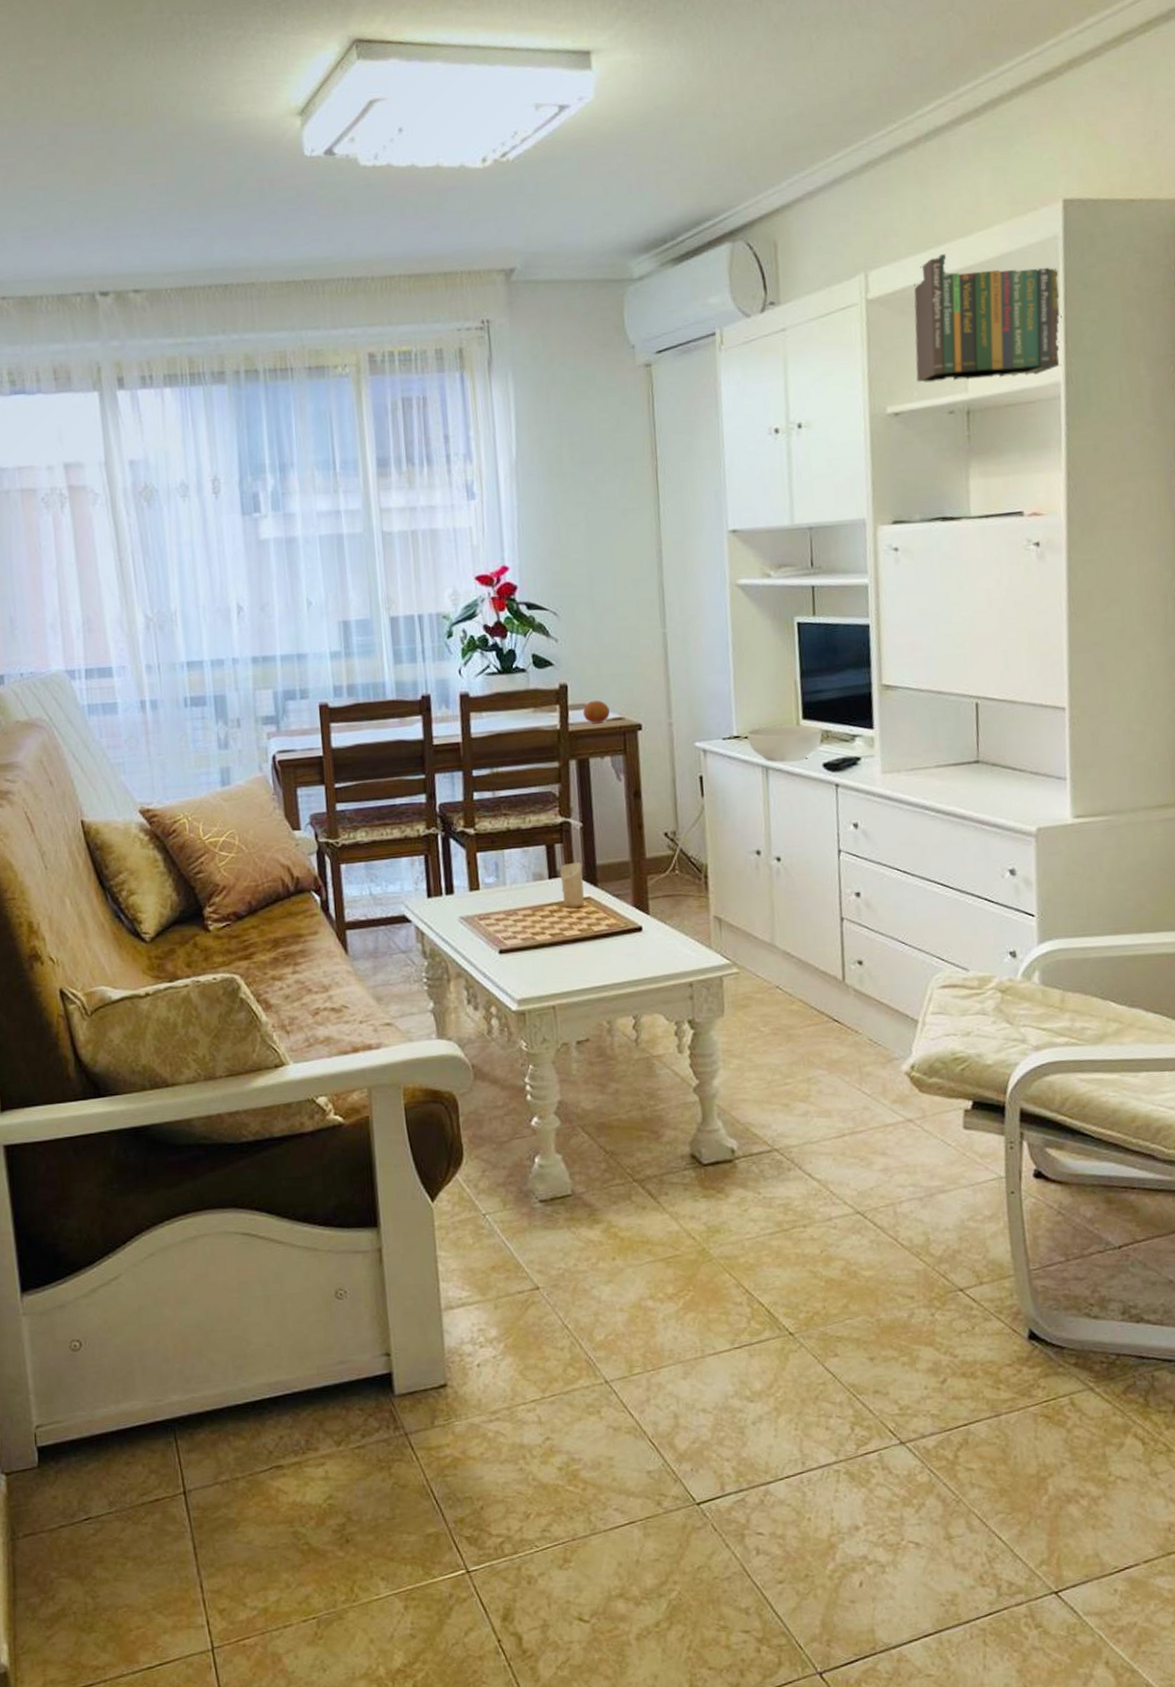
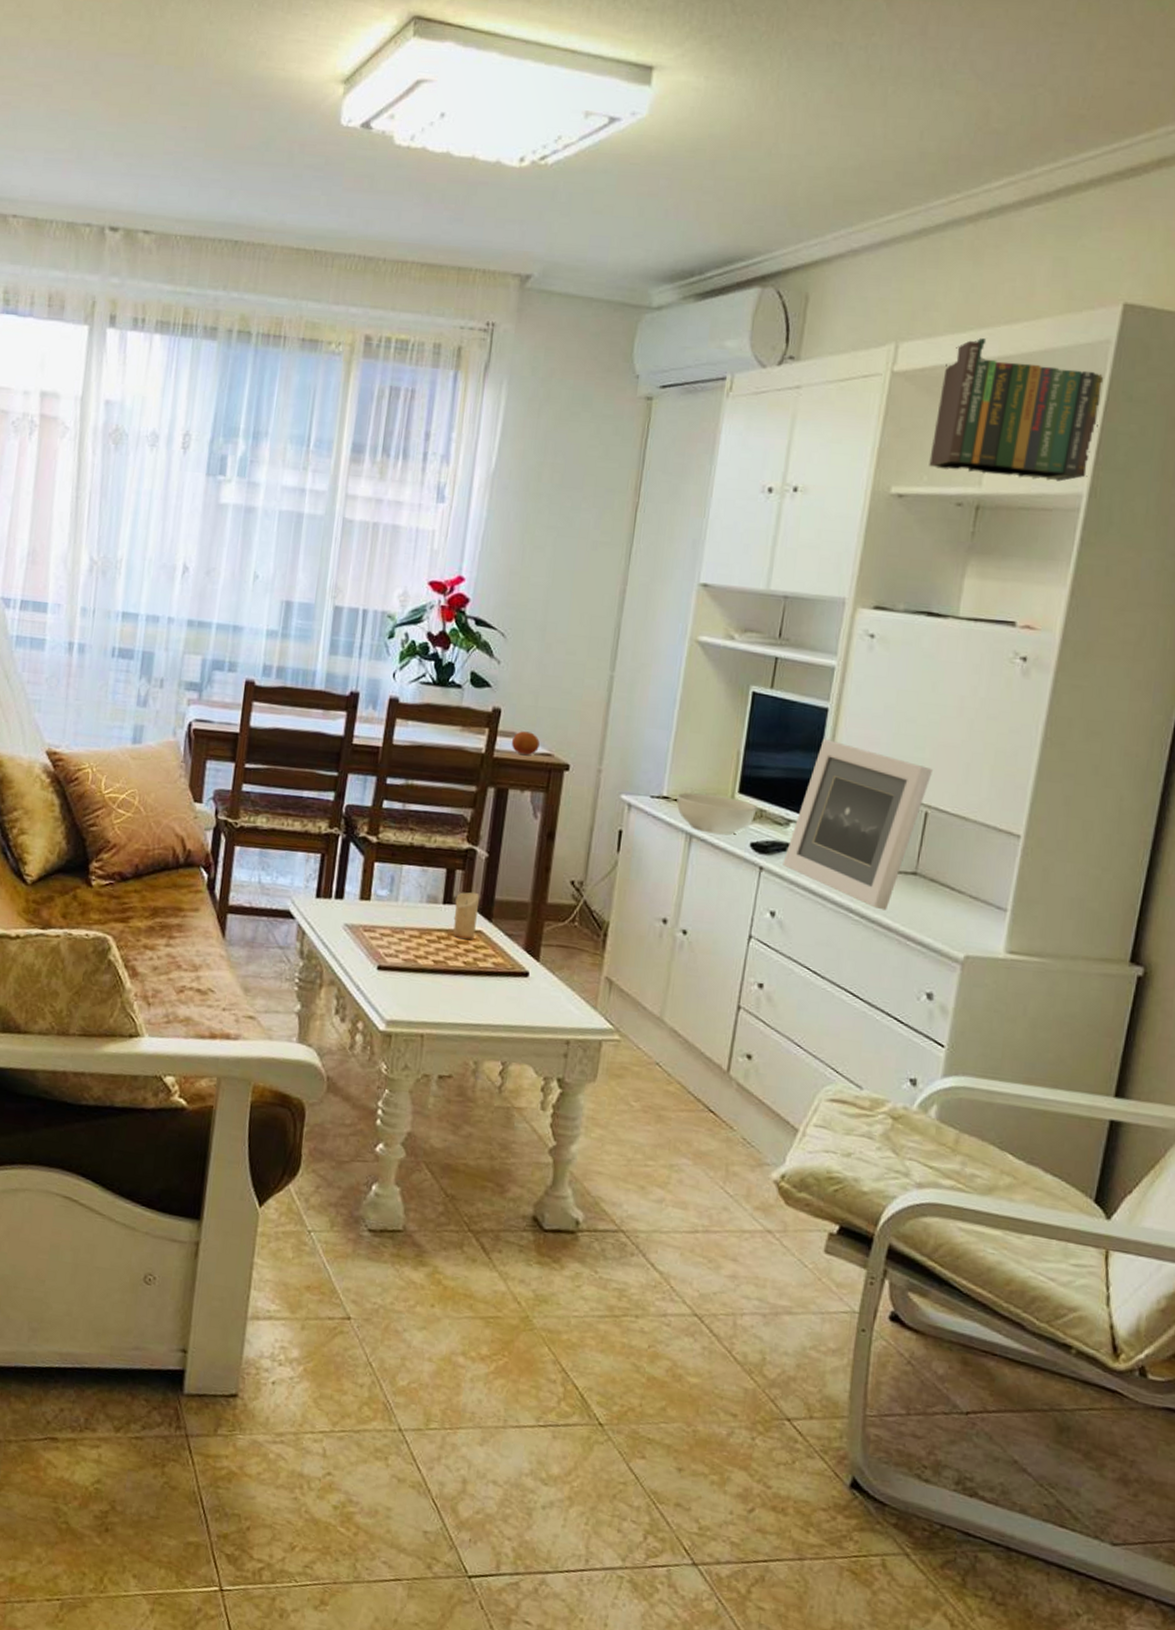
picture frame: none [855,653,976,802] -> present [782,739,934,911]

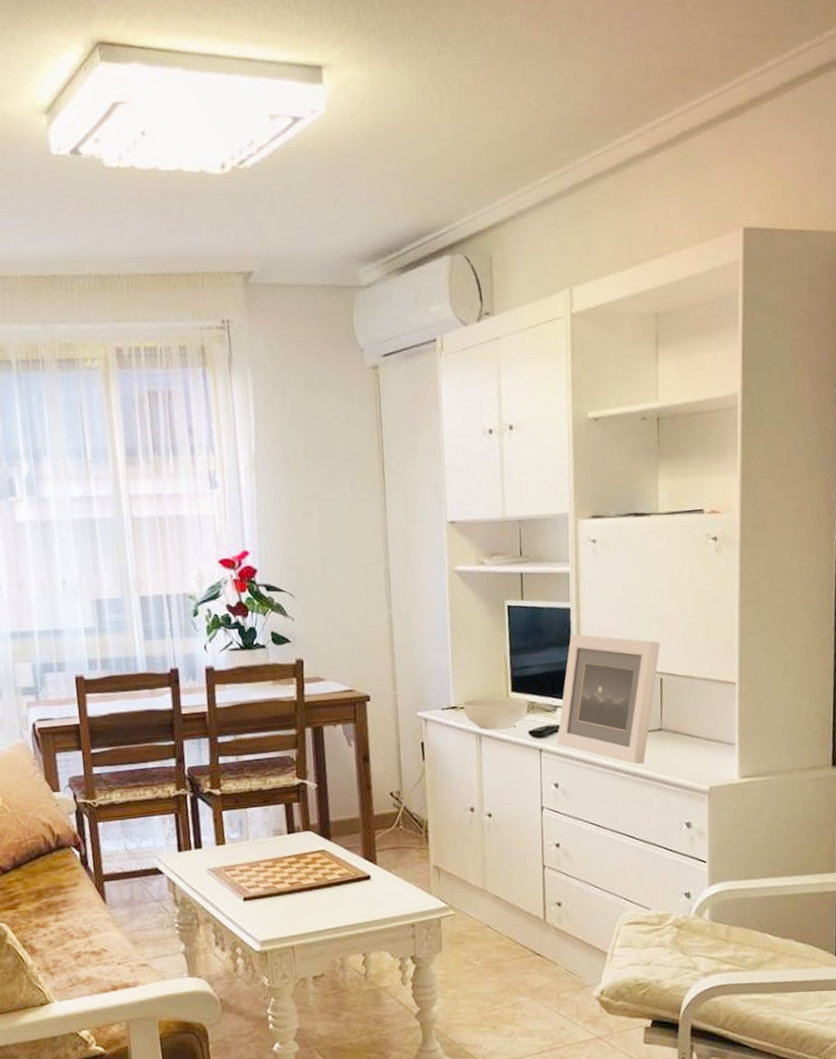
candle: present [453,892,480,940] -> none [297,818,320,860]
fruit: present [511,731,540,756] -> none [317,674,342,695]
books: present [929,338,1104,482] -> none [613,274,740,391]

